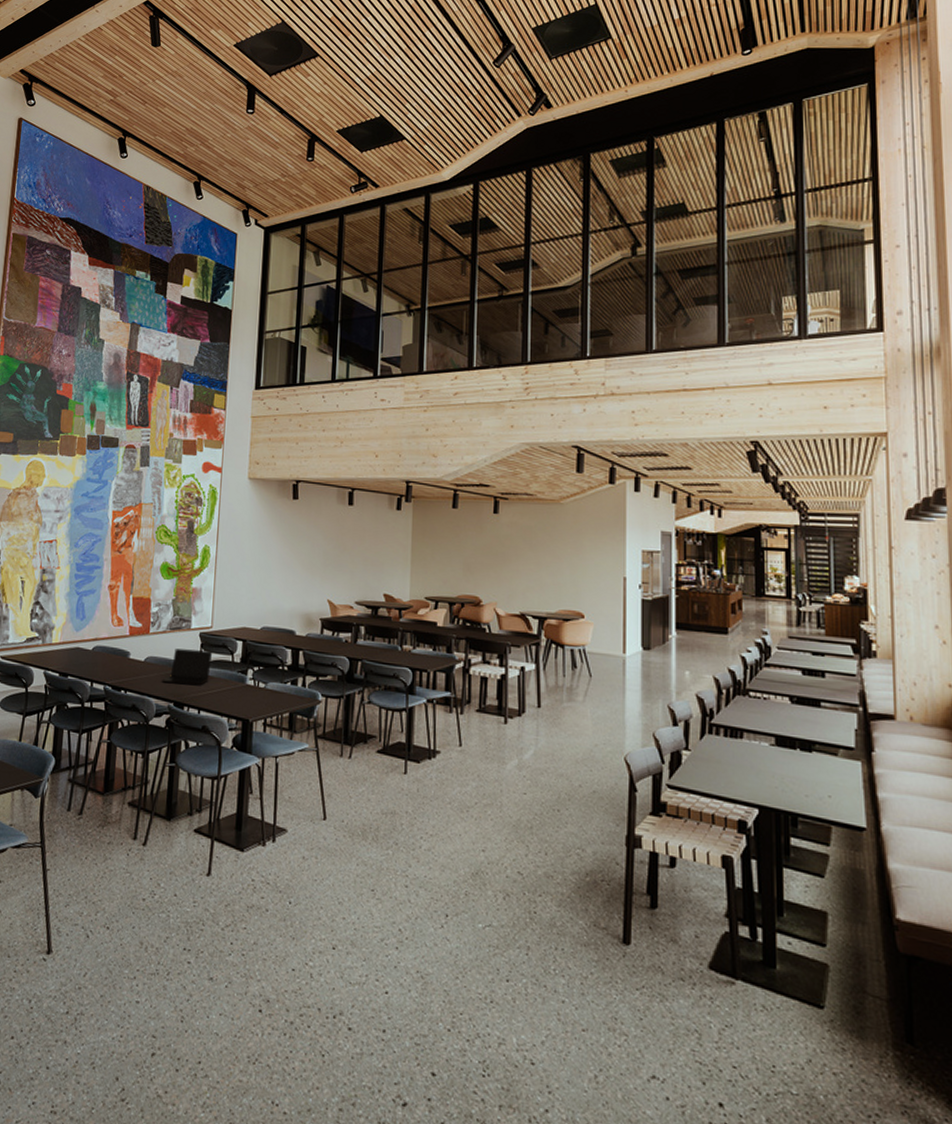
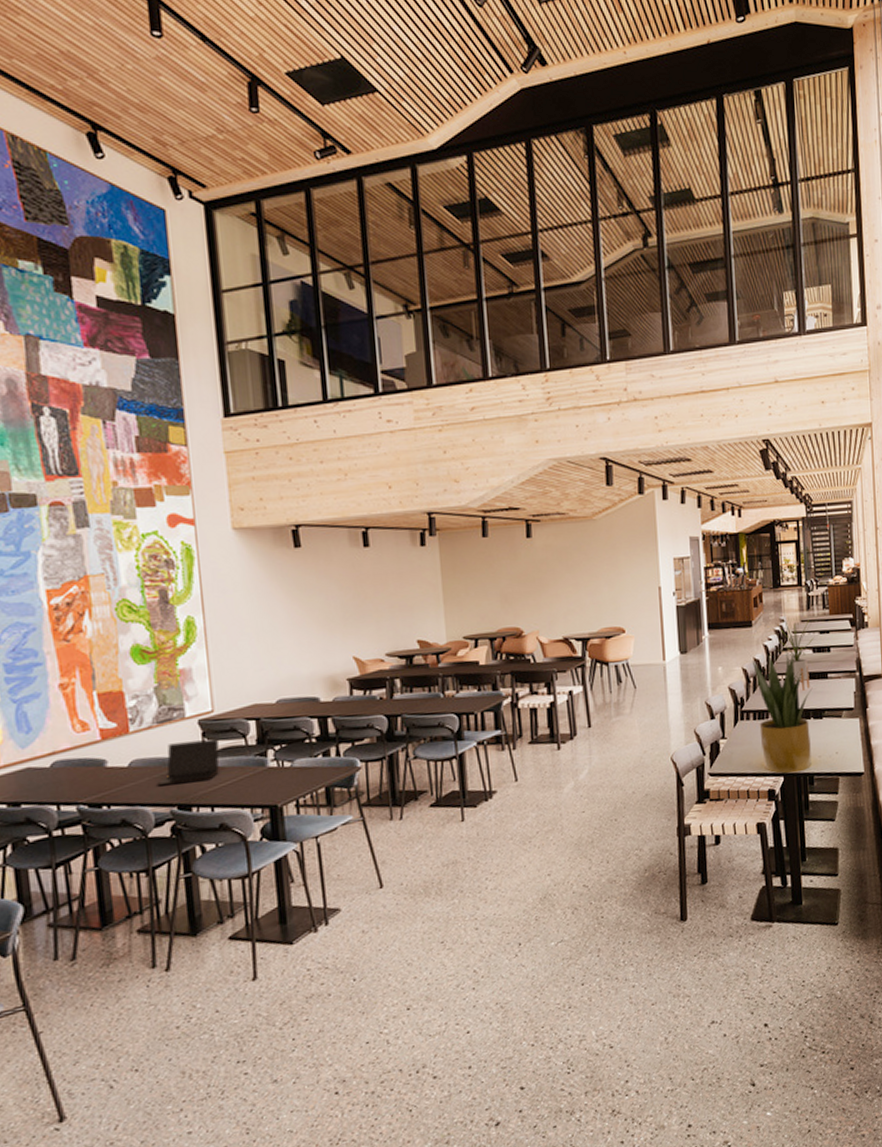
planter: none [725,668,800,809] -> present [752,652,813,774]
house plant: none [756,630,806,716] -> present [775,615,815,691]

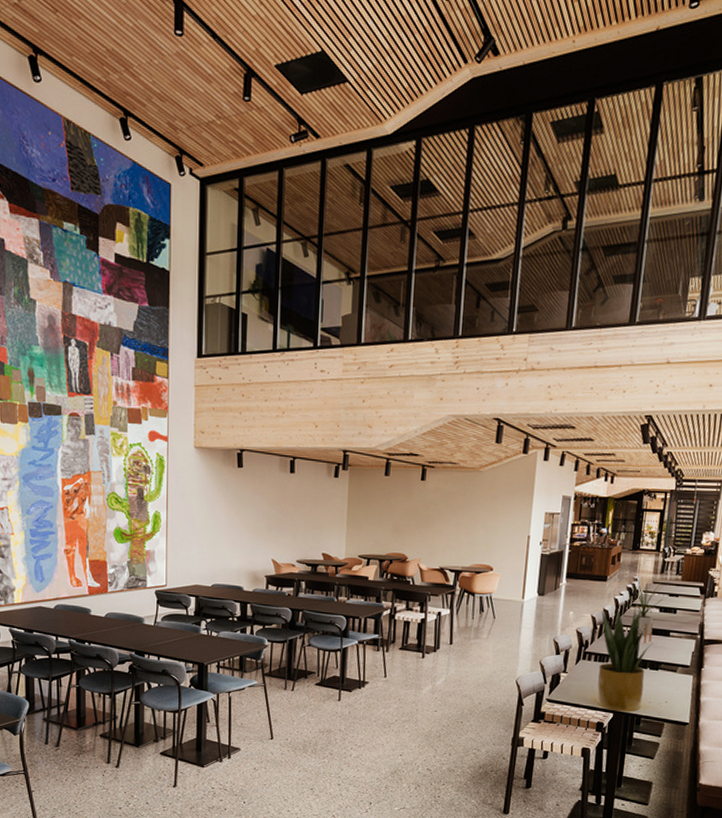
laptop: present [157,739,220,787] -> none [123,605,169,637]

